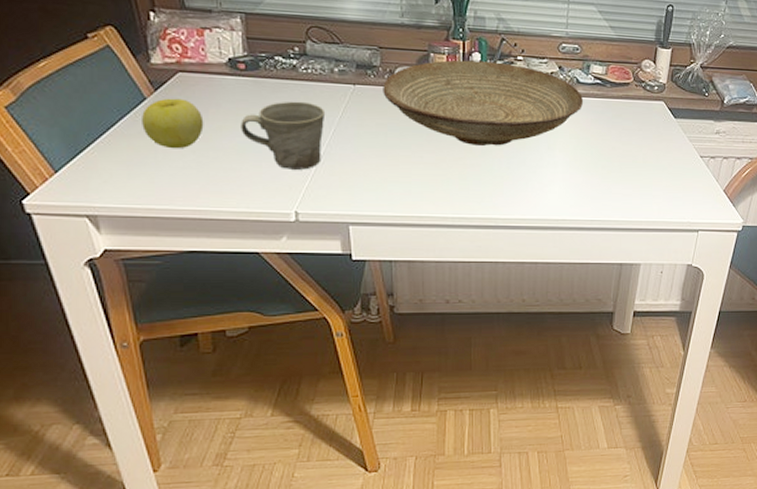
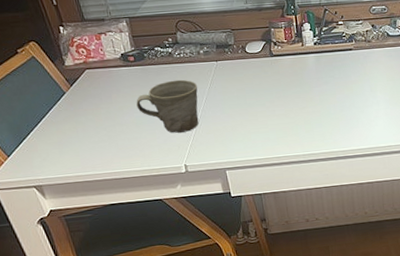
apple: present [142,98,204,149] -> none [64,89,110,129]
decorative bowl: present [383,60,584,146] -> none [238,28,395,96]

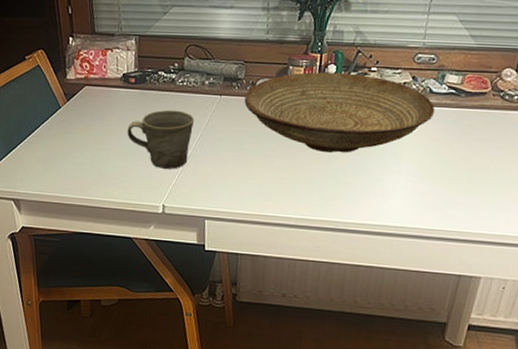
decorative bowl: none [238,28,395,96] -> present [244,72,436,153]

